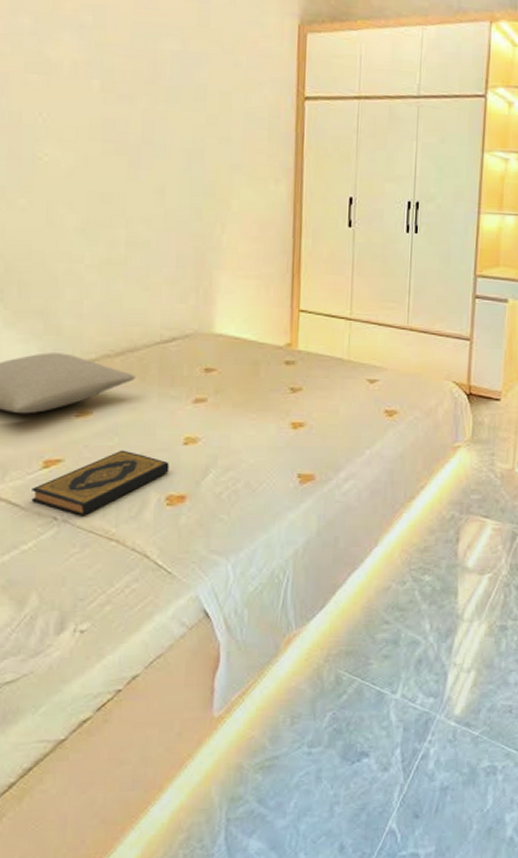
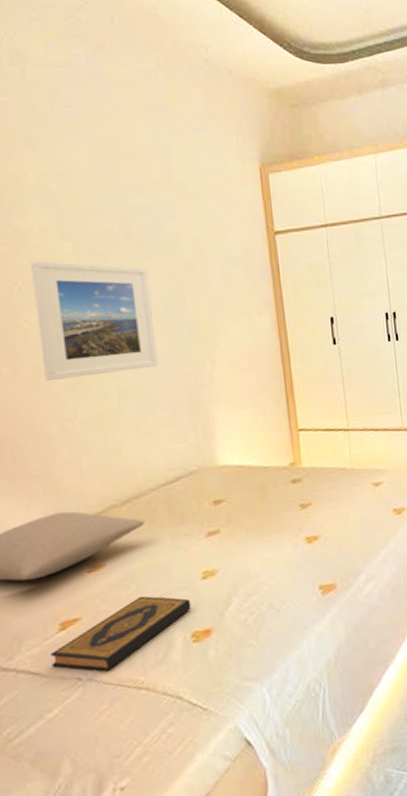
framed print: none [57,92,171,222] -> present [31,260,159,381]

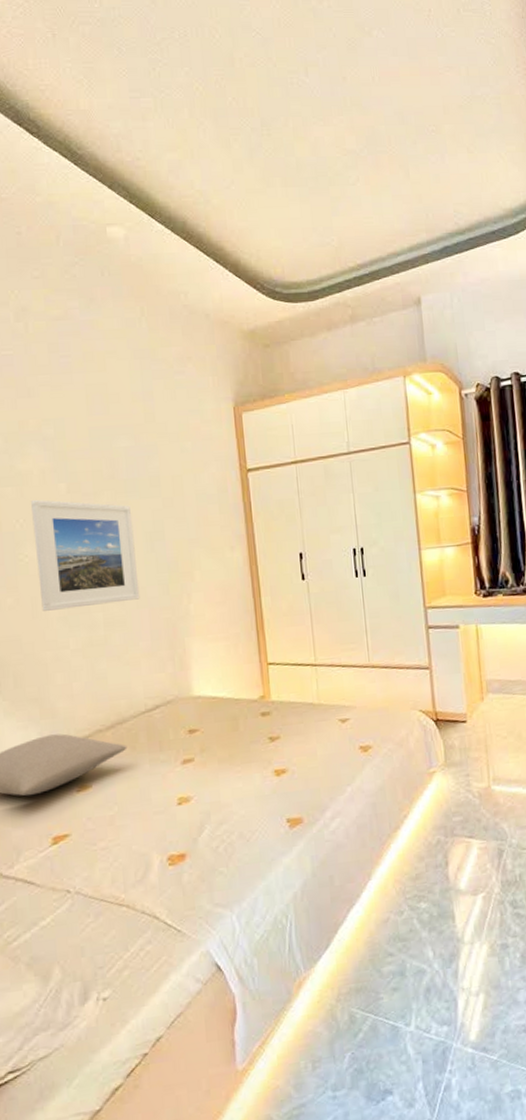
hardback book: present [51,596,191,672] -> none [44,817,168,886]

